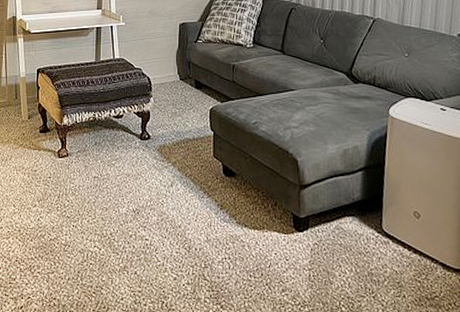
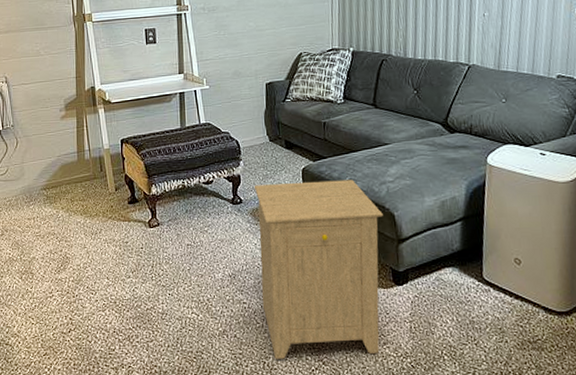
side table: none [162,122,287,300] -> present [253,179,383,359]

